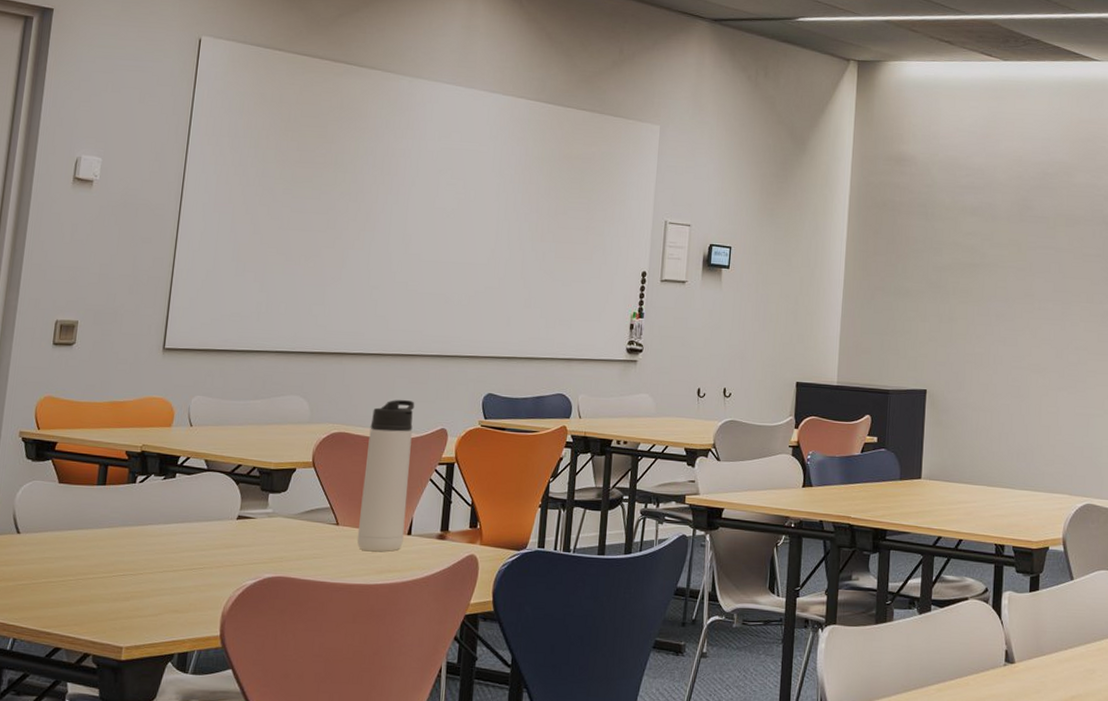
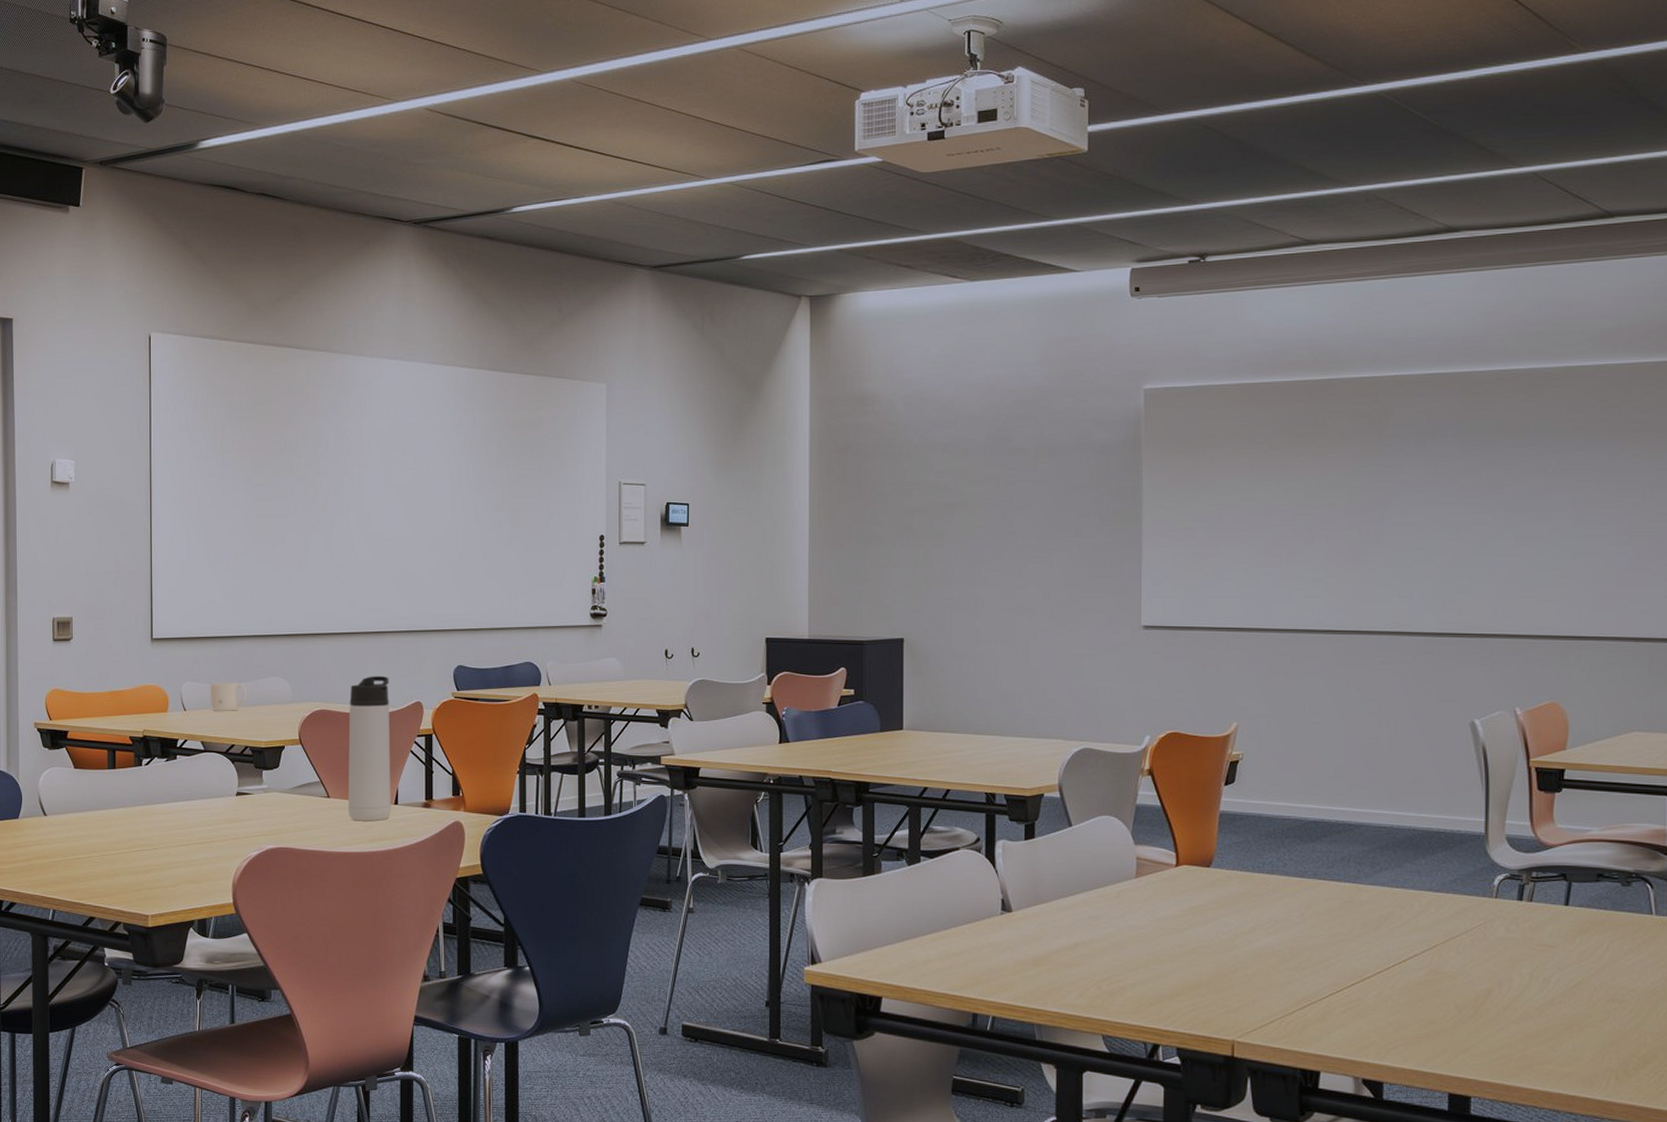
mug: none [220,396,262,430] -> present [209,681,247,712]

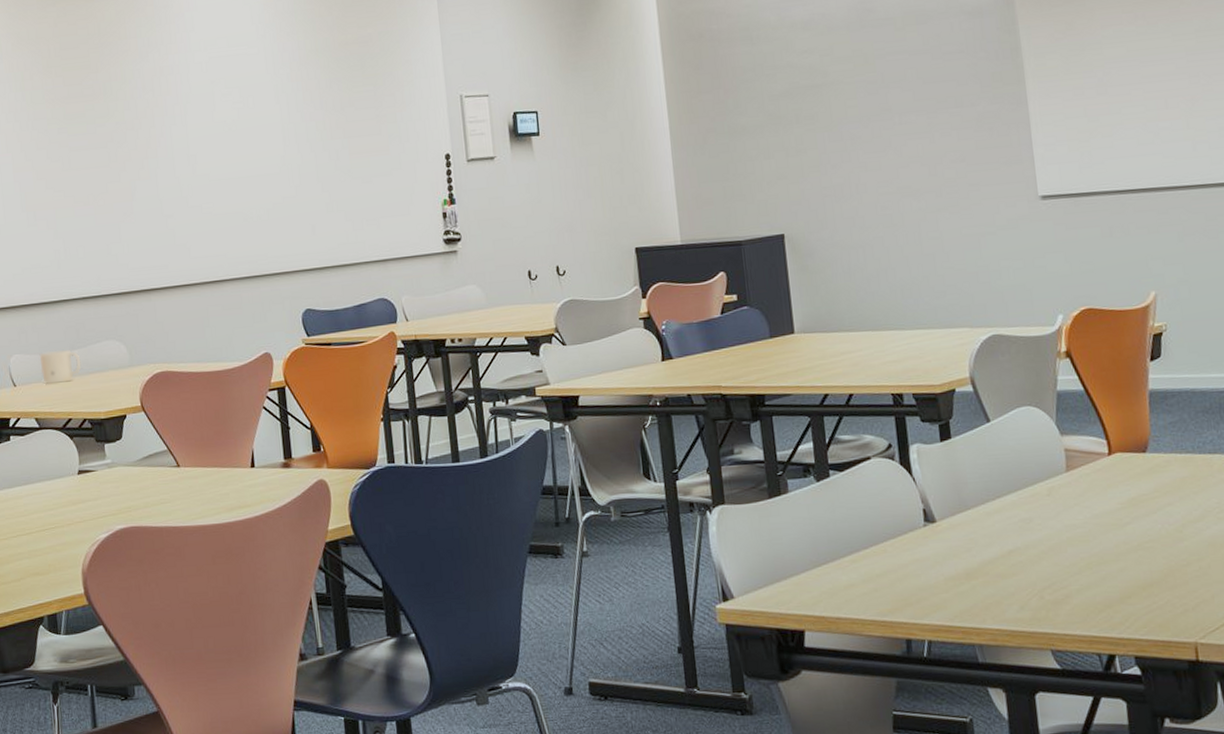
thermos bottle: present [348,675,391,822] -> none [192,328,248,490]

